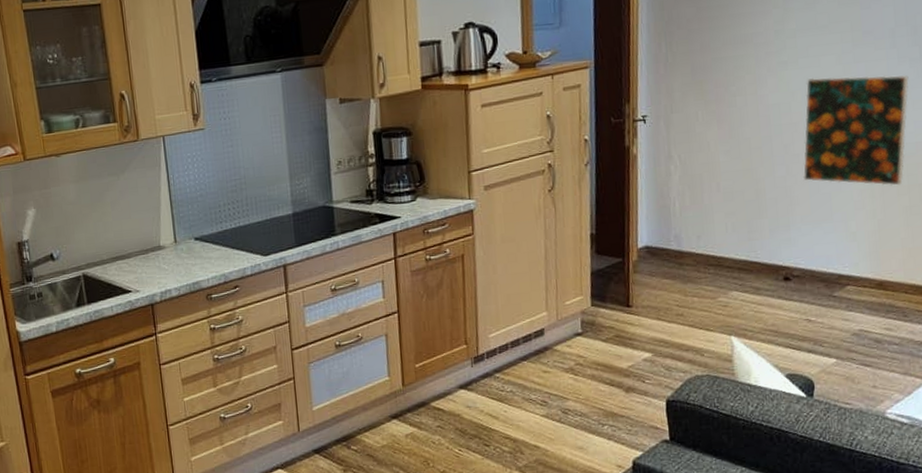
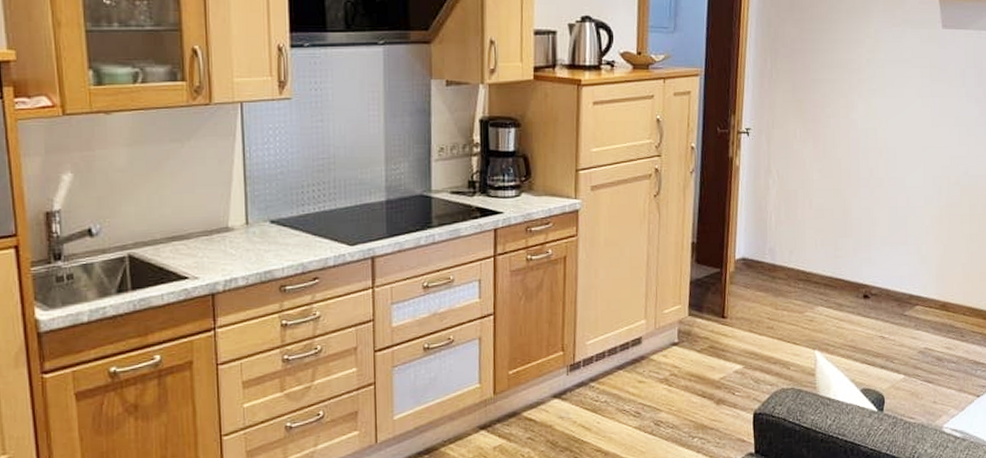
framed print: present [802,75,909,186] -> none [884,107,974,214]

